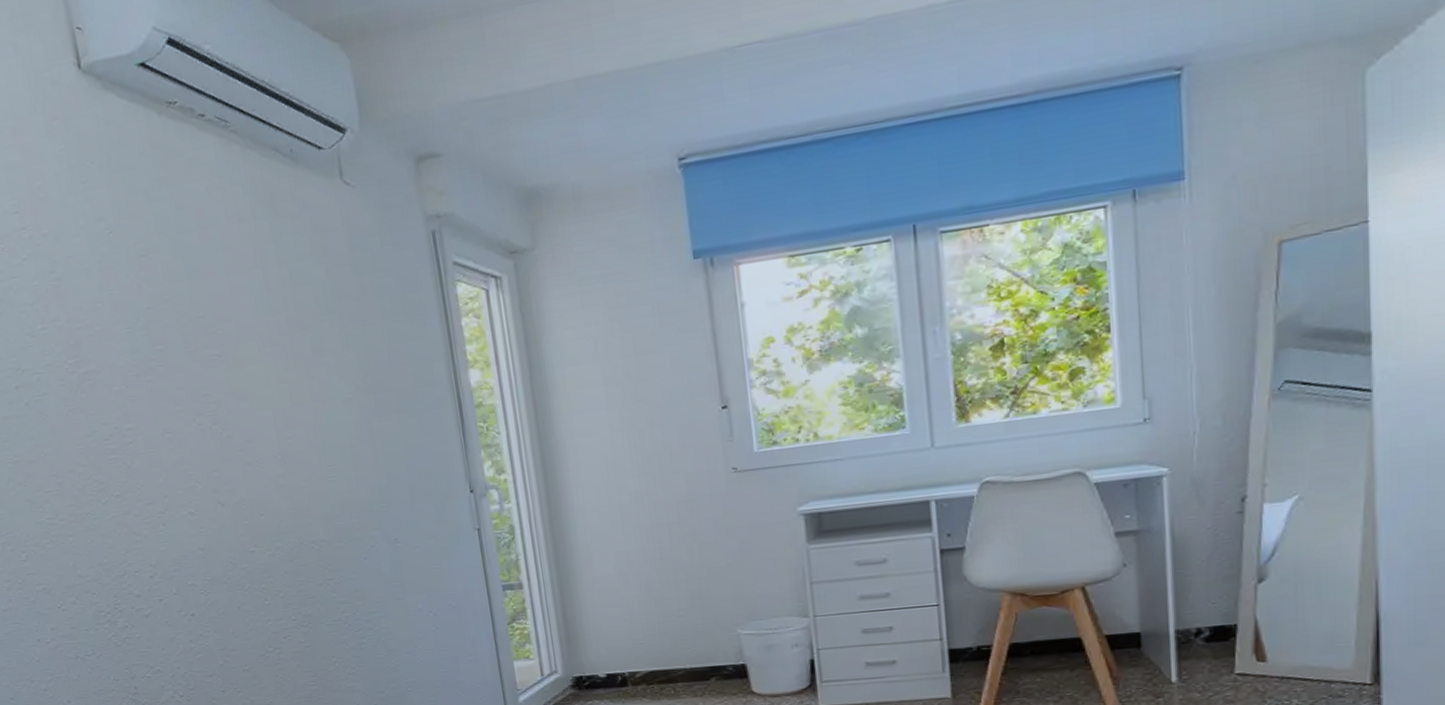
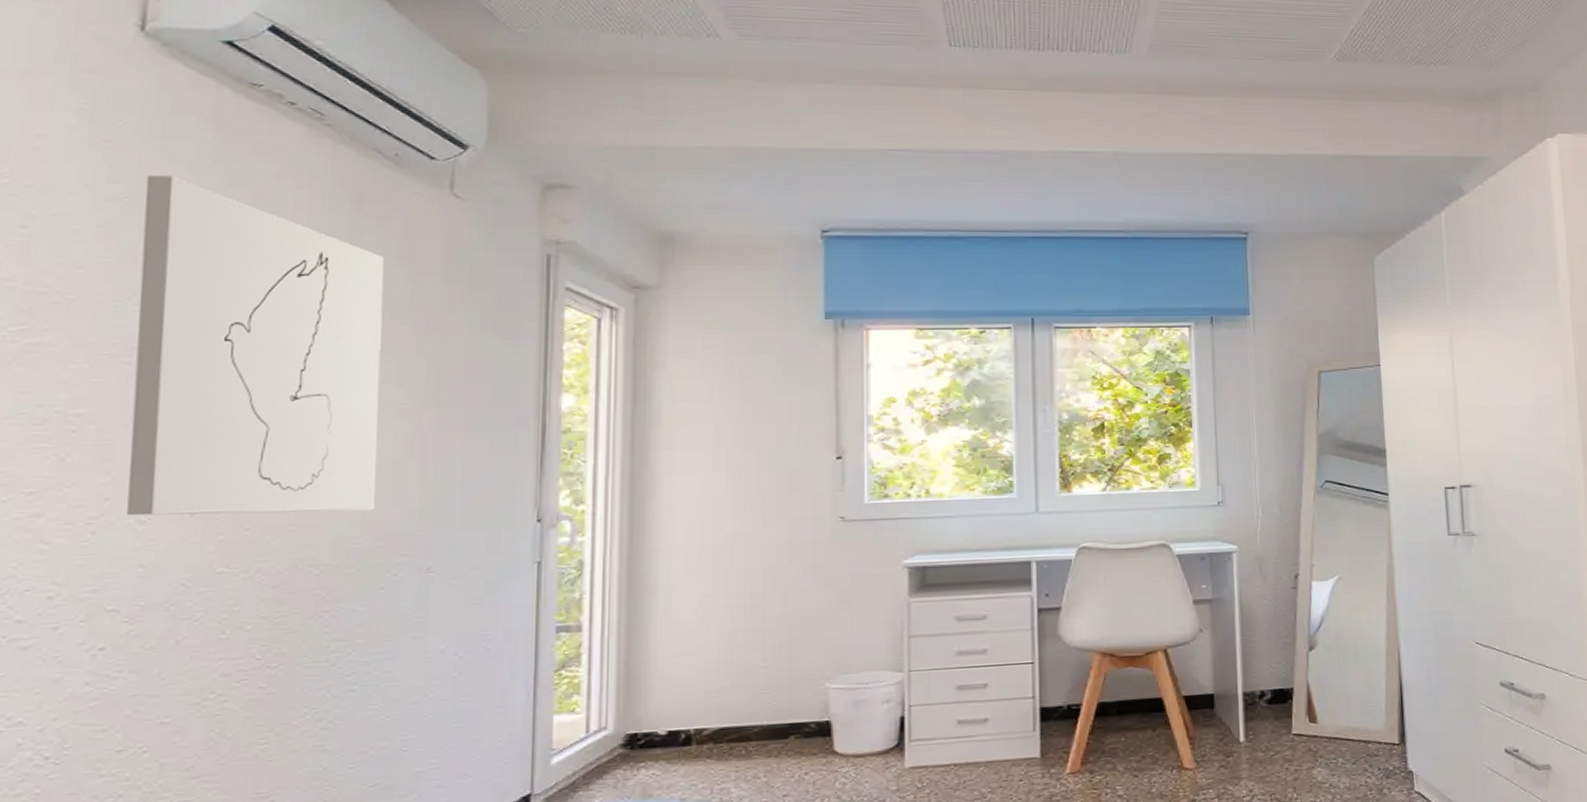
wall art: none [118,206,346,510] -> present [127,175,385,516]

